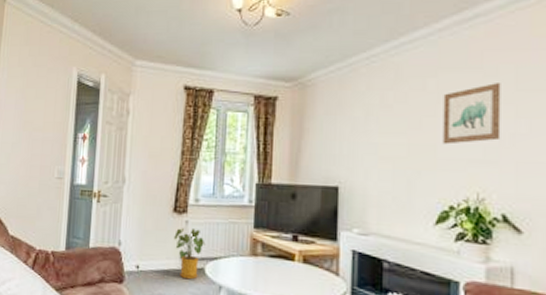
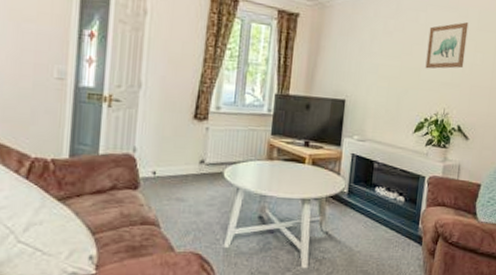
house plant: present [174,228,206,280] -> none [194,134,225,184]

